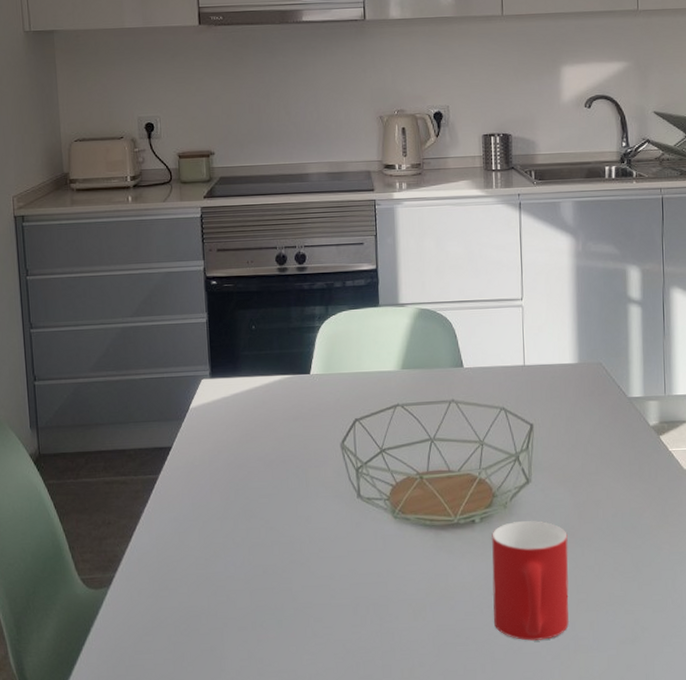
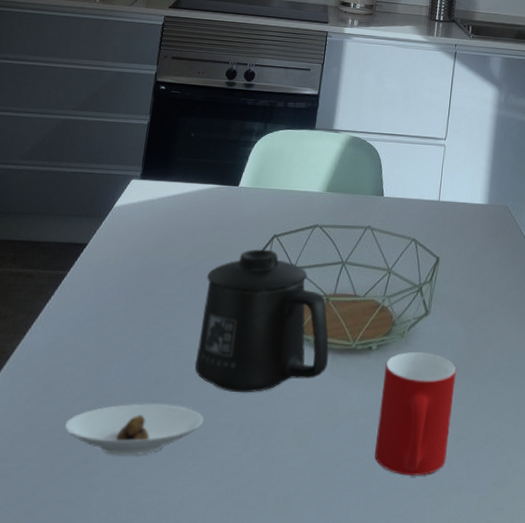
saucer: none [187,591,317,641] -> present [65,403,204,456]
mug: none [295,434,433,575] -> present [195,249,329,393]

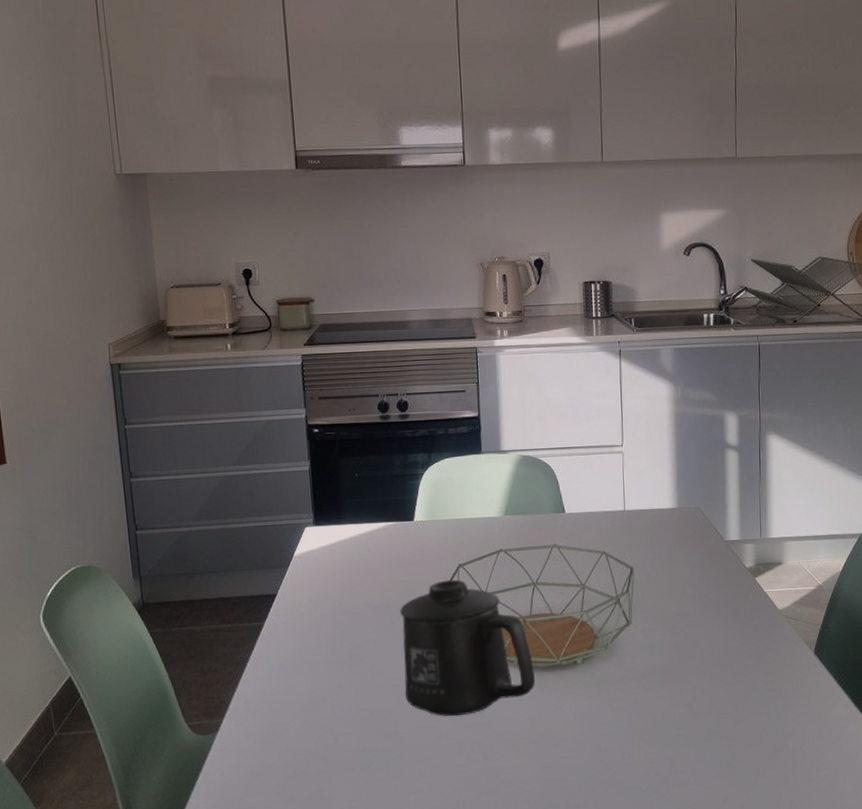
saucer: present [65,403,204,456] -> none [295,734,424,783]
cup: present [375,352,457,477] -> none [592,661,669,776]

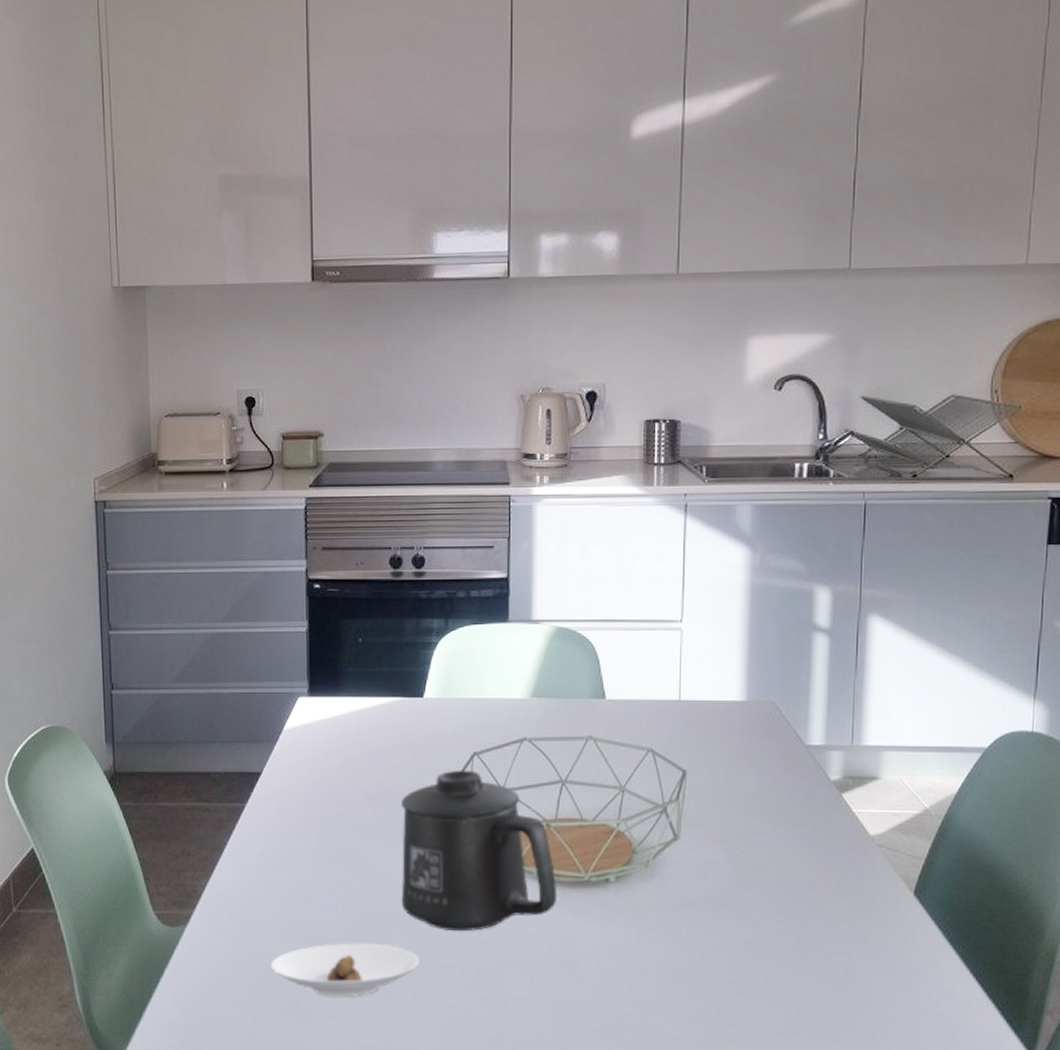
saucer: none [295,734,424,783] -> present [271,943,419,998]

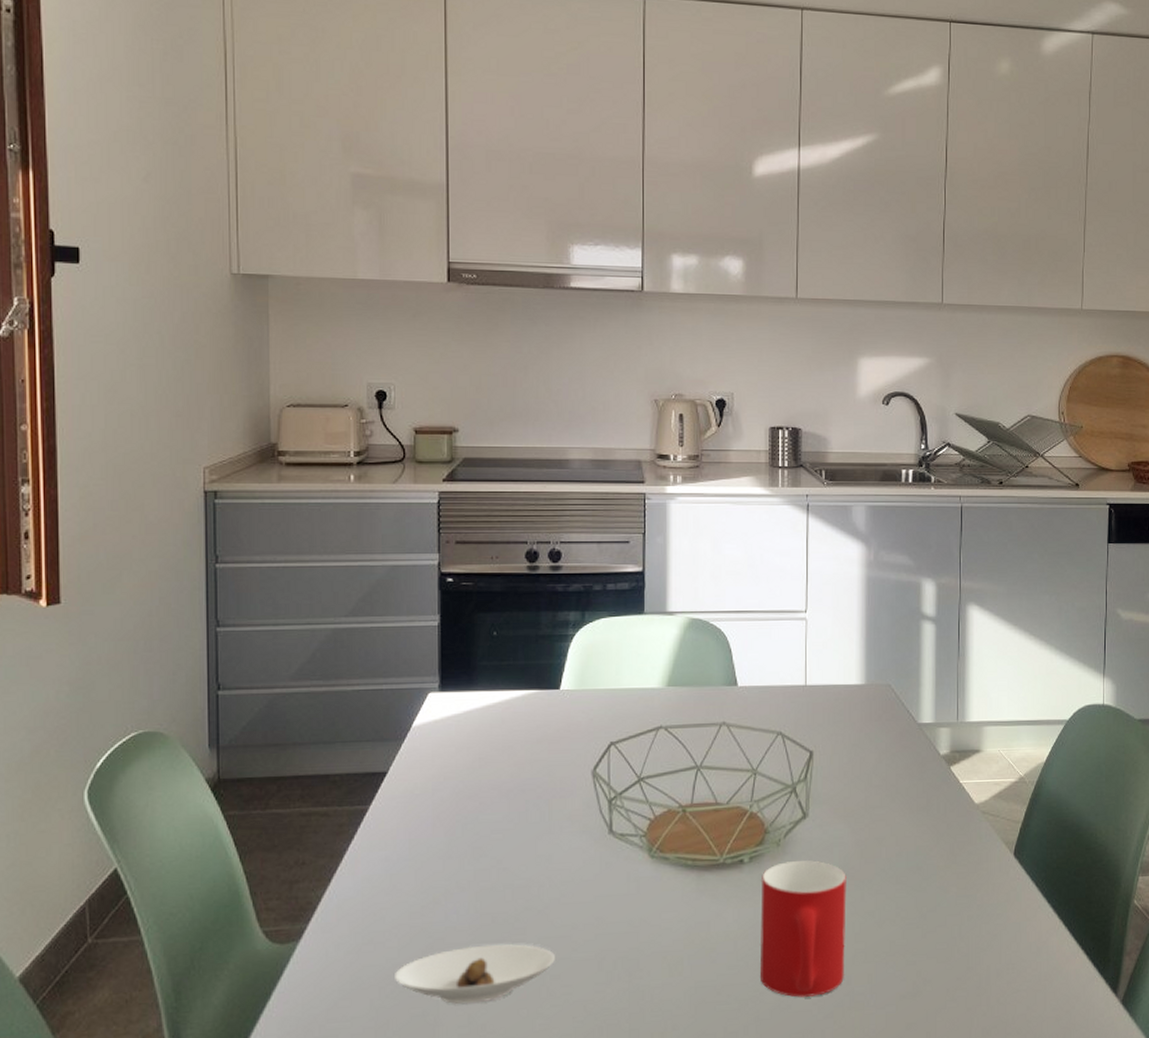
mug: present [401,770,558,932] -> none [536,760,694,924]
cup: none [625,884,720,1025] -> present [759,860,846,998]

